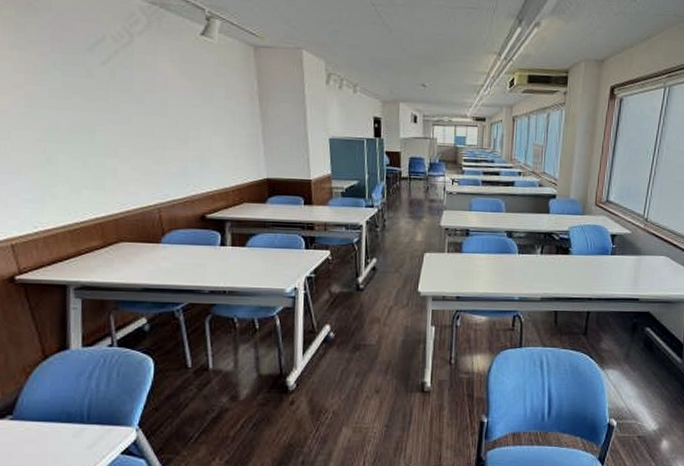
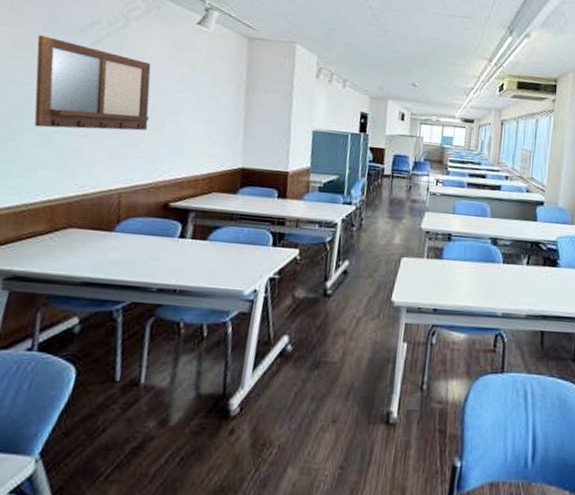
writing board: none [48,57,173,151] -> present [34,35,151,131]

